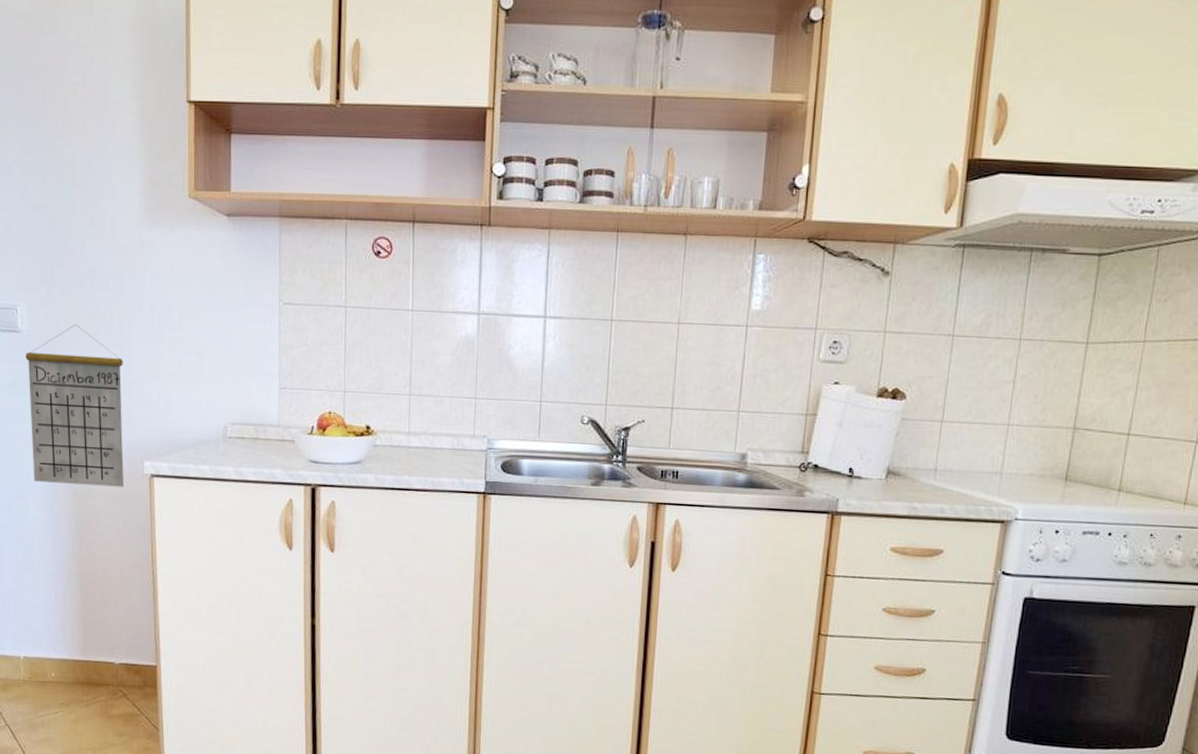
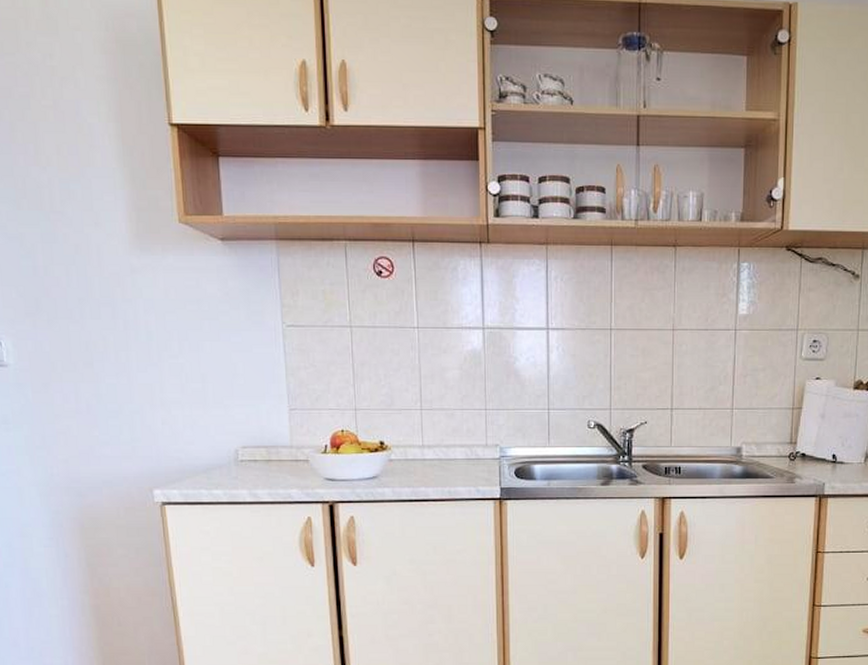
calendar: present [26,324,124,487] -> none [15,355,133,517]

